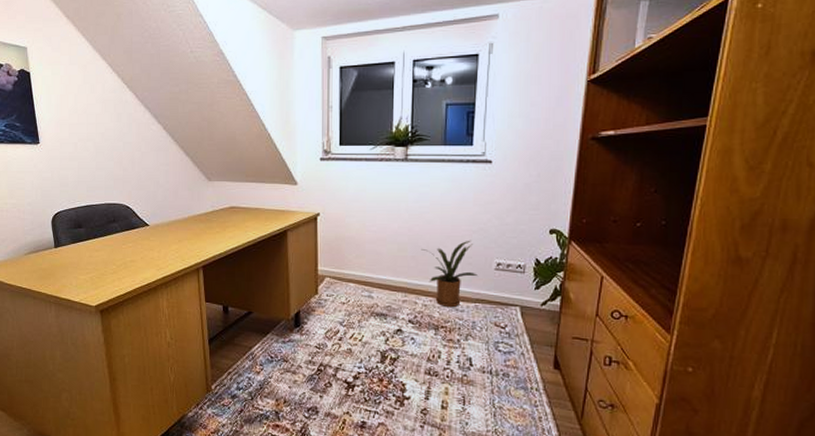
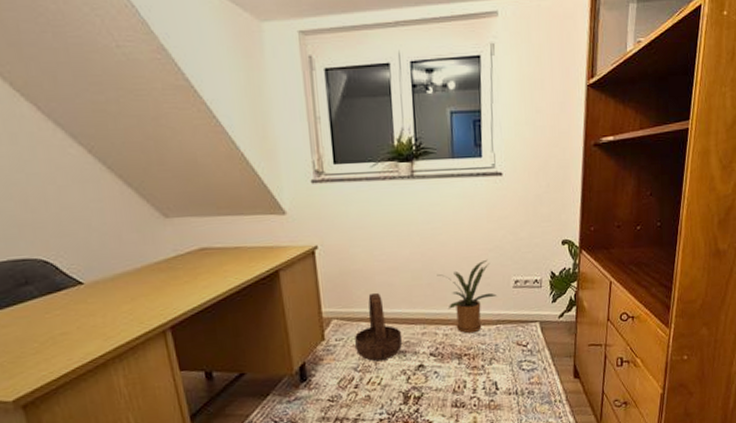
basket: none [343,258,385,319] -> present [355,292,403,361]

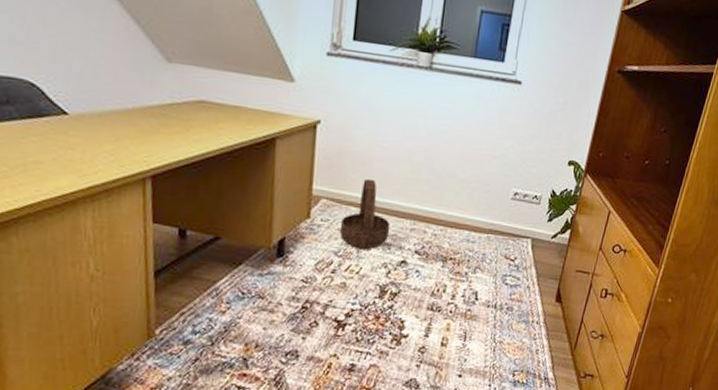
house plant: present [437,259,497,334] -> none [437,166,493,238]

